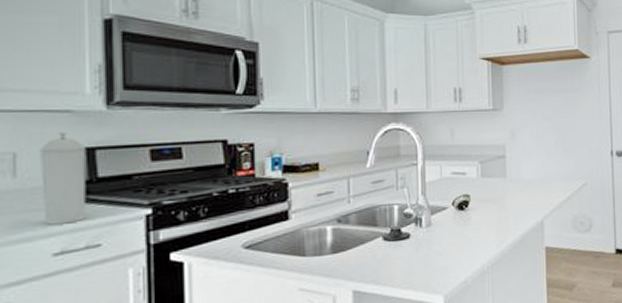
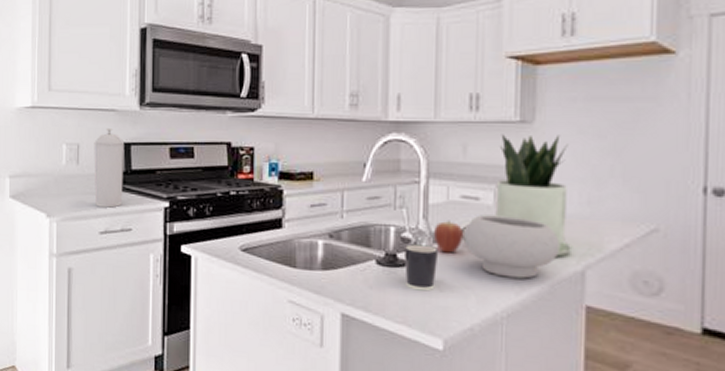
mug: none [406,217,437,258] -> present [403,244,439,291]
fruit: none [430,193,456,222] -> present [433,220,464,253]
bowl: none [455,185,526,235] -> present [464,215,560,279]
planter: none [478,119,535,213] -> present [495,134,573,257]

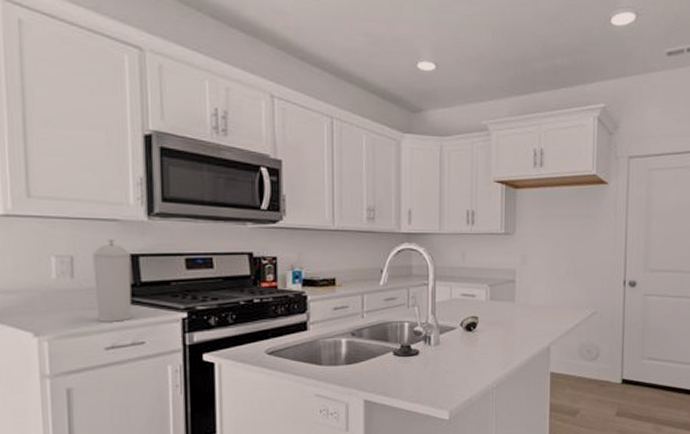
mug: present [403,244,439,291] -> none [416,336,445,374]
fruit: present [433,220,464,253] -> none [439,314,464,341]
bowl: present [464,215,560,279] -> none [464,308,533,357]
planter: present [495,134,573,257] -> none [487,243,542,337]

